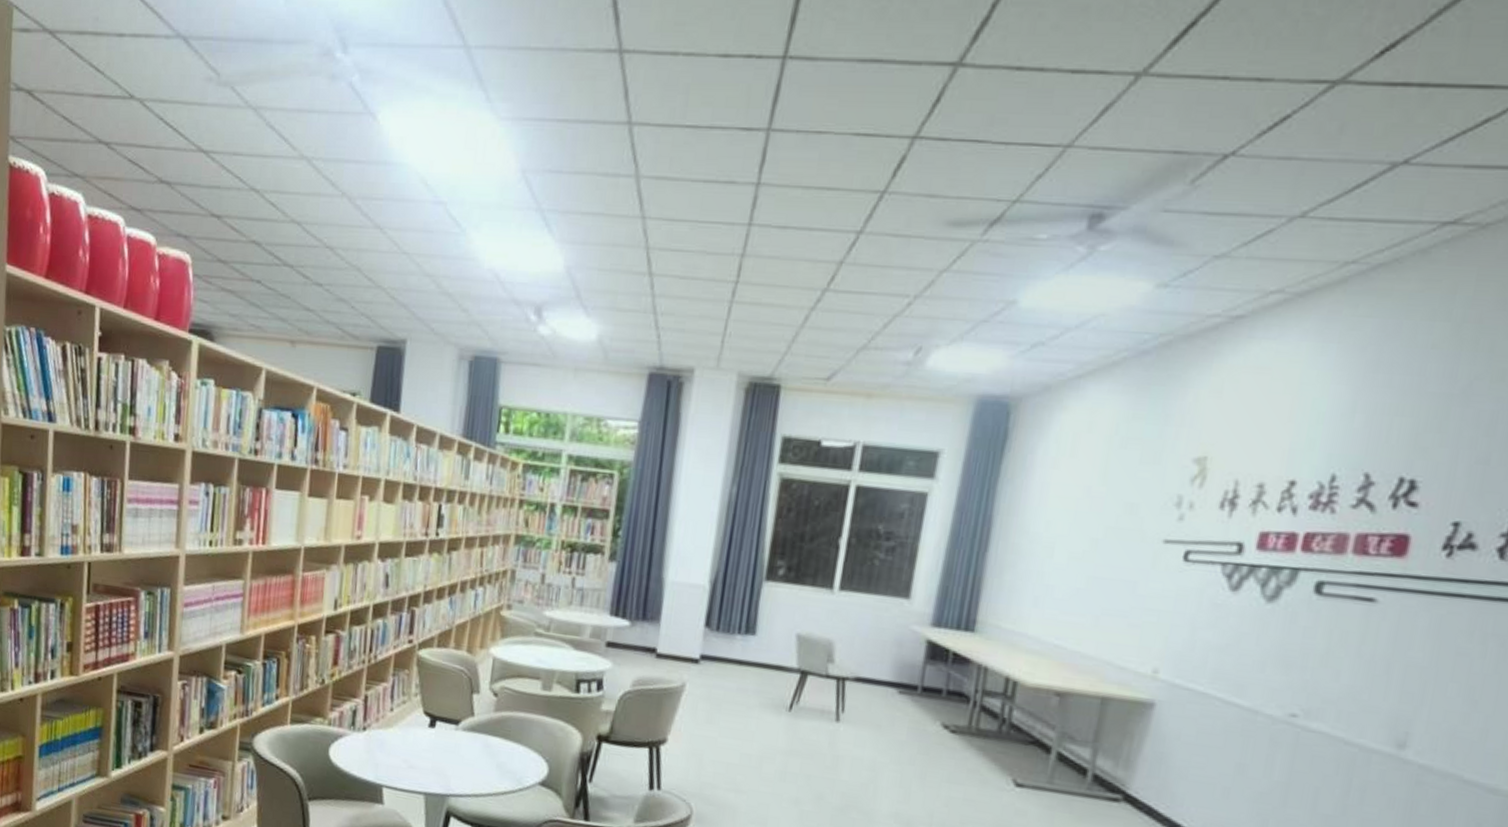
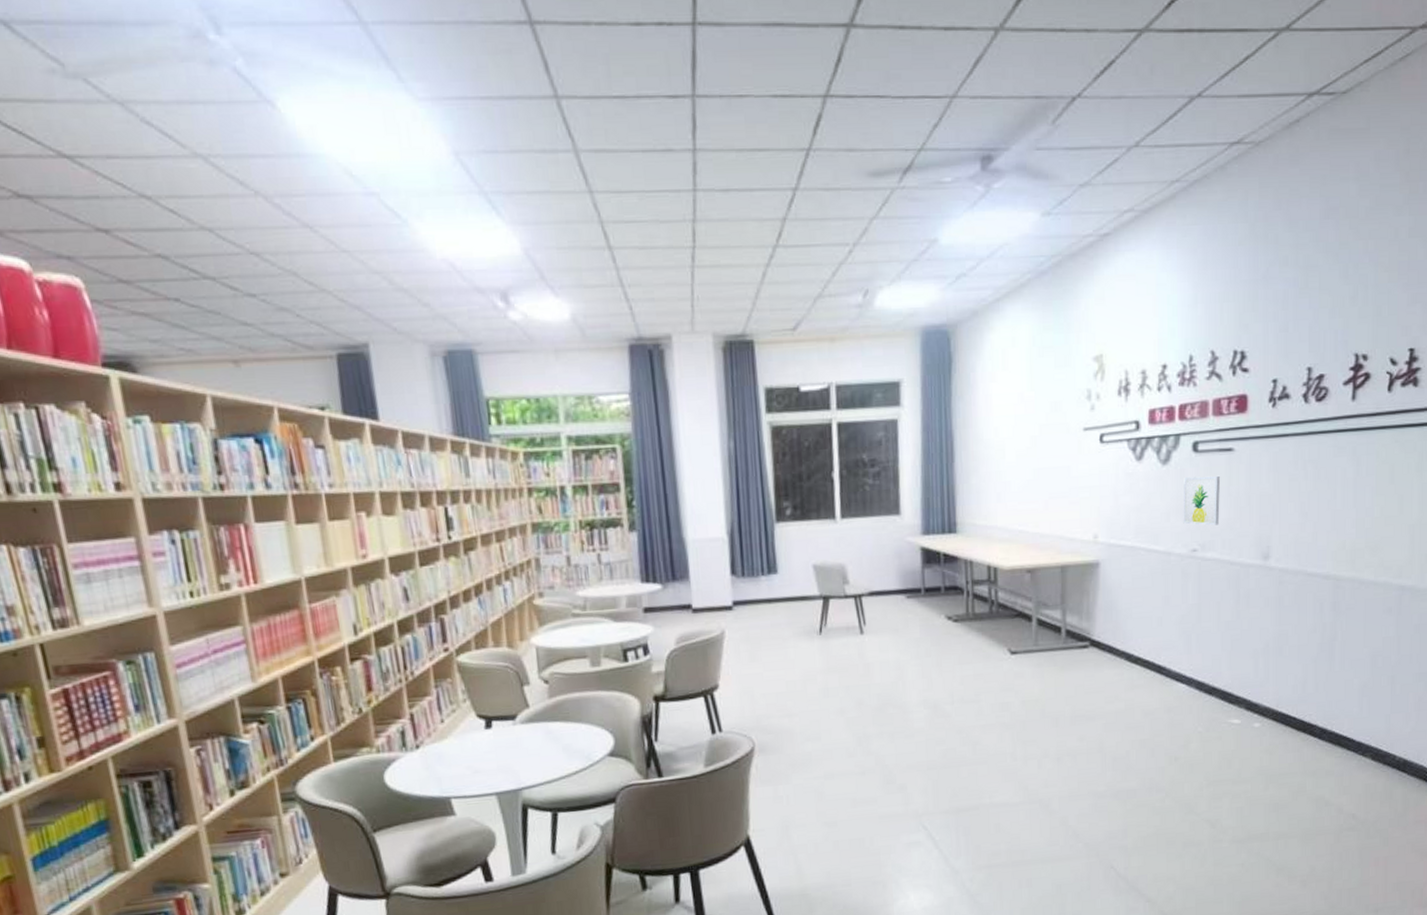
wall art: none [1283,623,1349,691] -> present [1183,476,1220,526]

